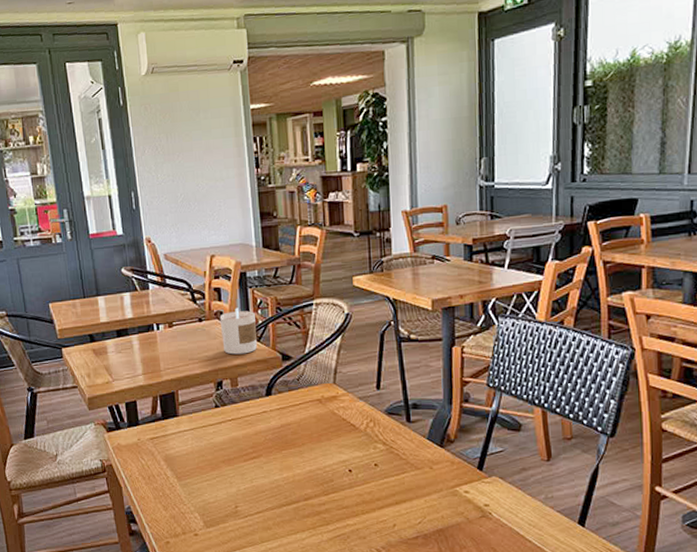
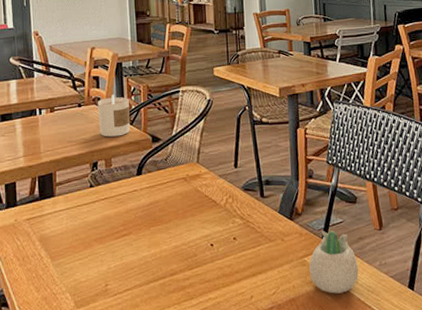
succulent planter: none [460,460,519,526] -> present [308,231,359,294]

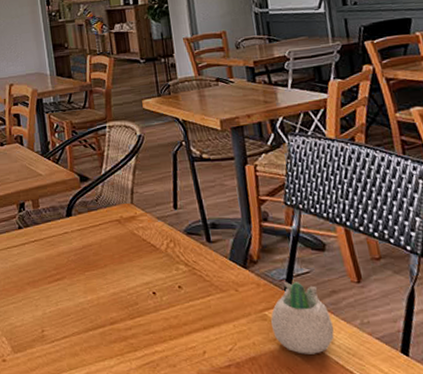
candle: present [97,94,130,137] -> none [19,132,56,177]

